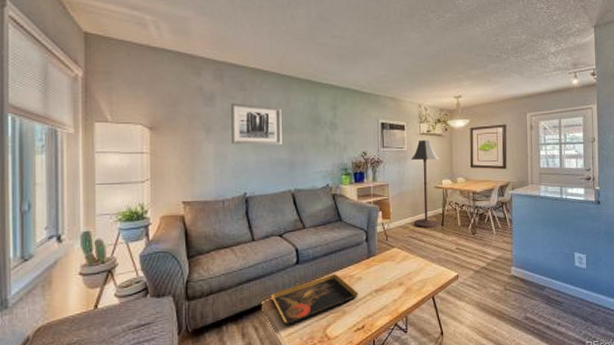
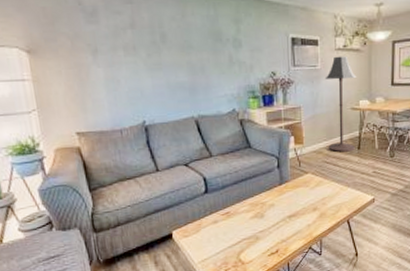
wall art: present [231,103,282,146] -> none [118,19,180,69]
decorative tray: present [271,274,358,326] -> none [181,201,271,253]

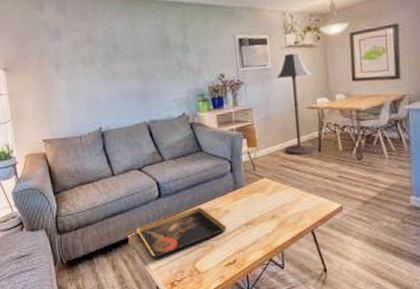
decorative tray: none [181,201,271,253] -> present [136,207,227,259]

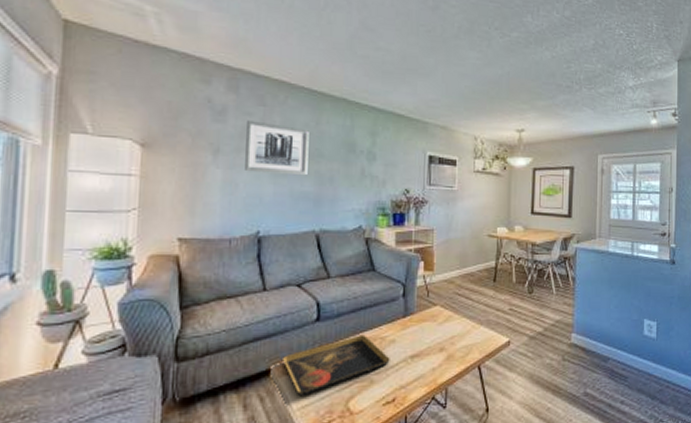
wall art: none [77,34,132,80] -> present [245,120,309,176]
floor lamp: present [276,52,315,156] -> none [461,178,495,284]

